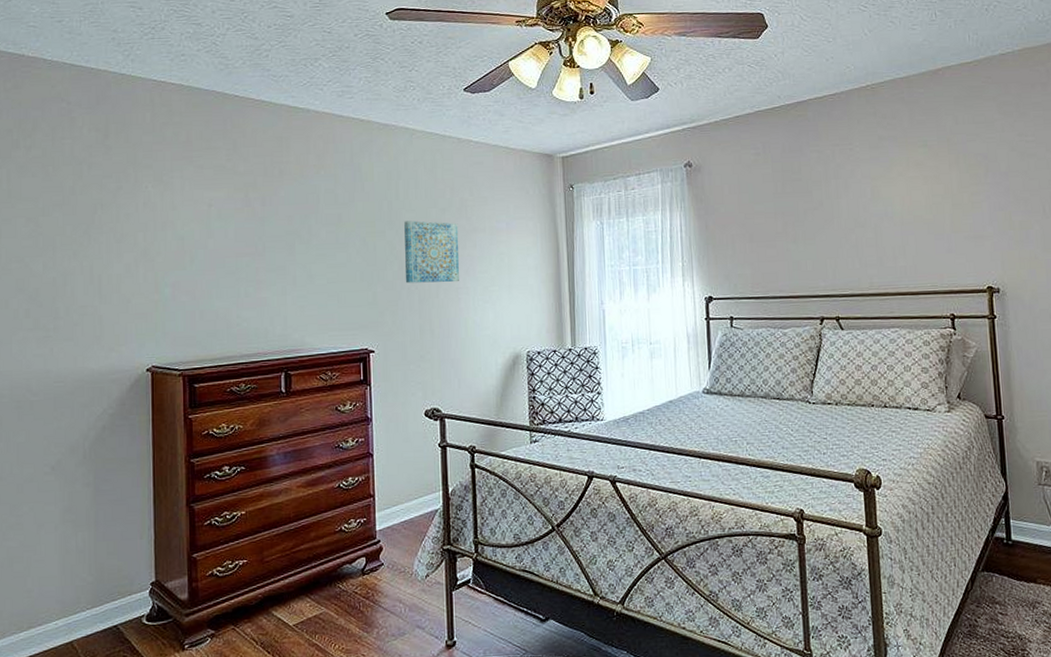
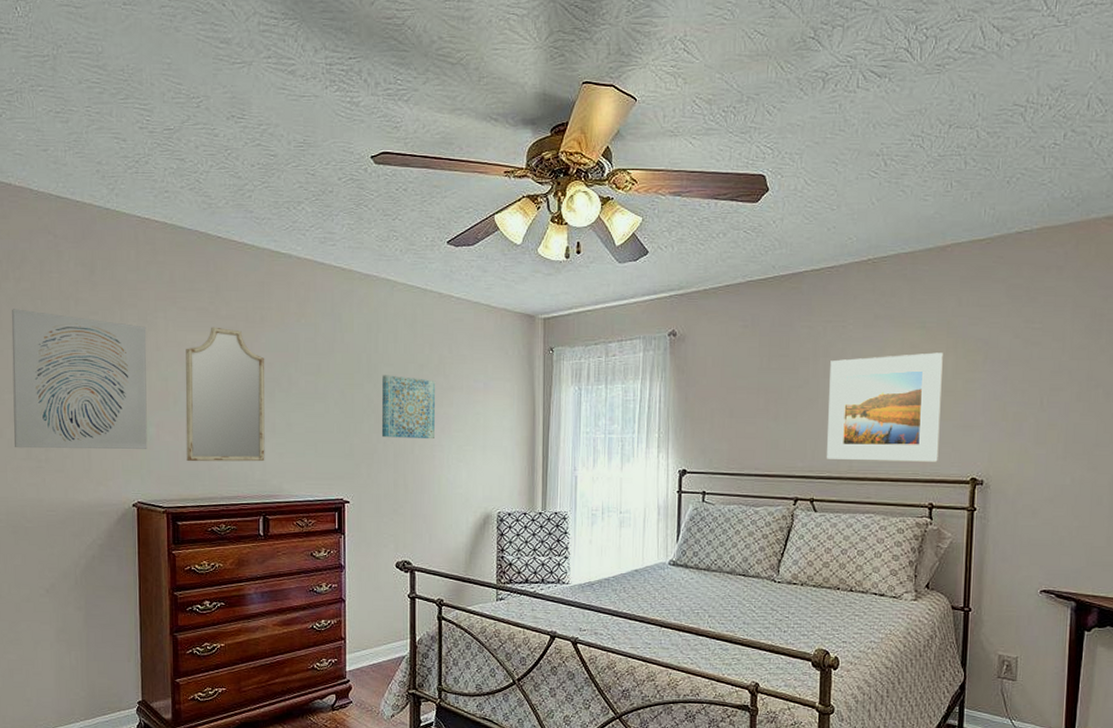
wall art: none [20,176,163,319] -> present [11,309,148,449]
home mirror: none [202,183,286,321] -> present [185,327,265,462]
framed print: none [842,168,954,277] -> present [827,352,943,462]

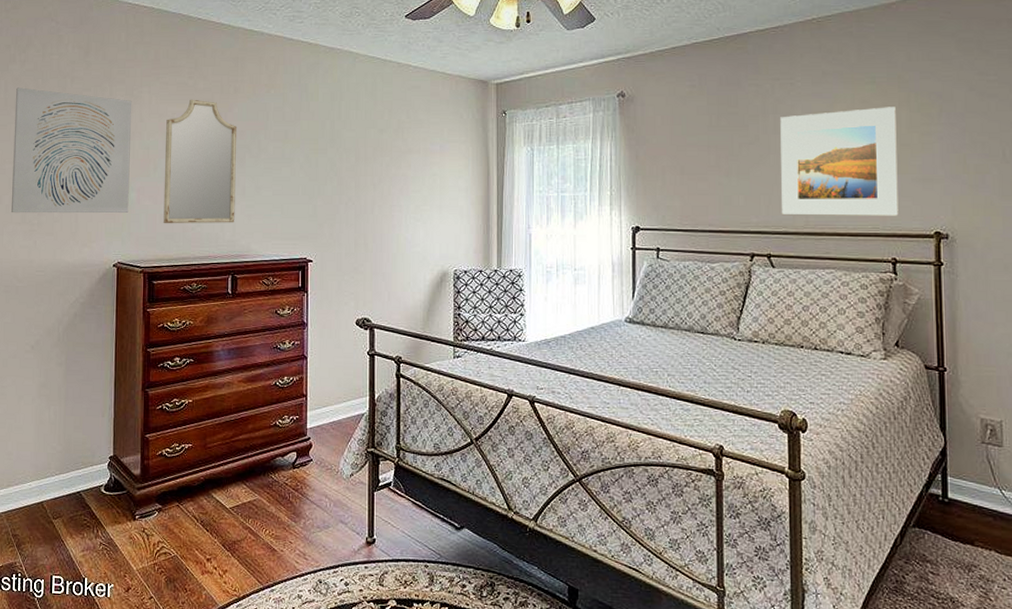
wall art: present [381,375,436,440] -> none [343,140,395,200]

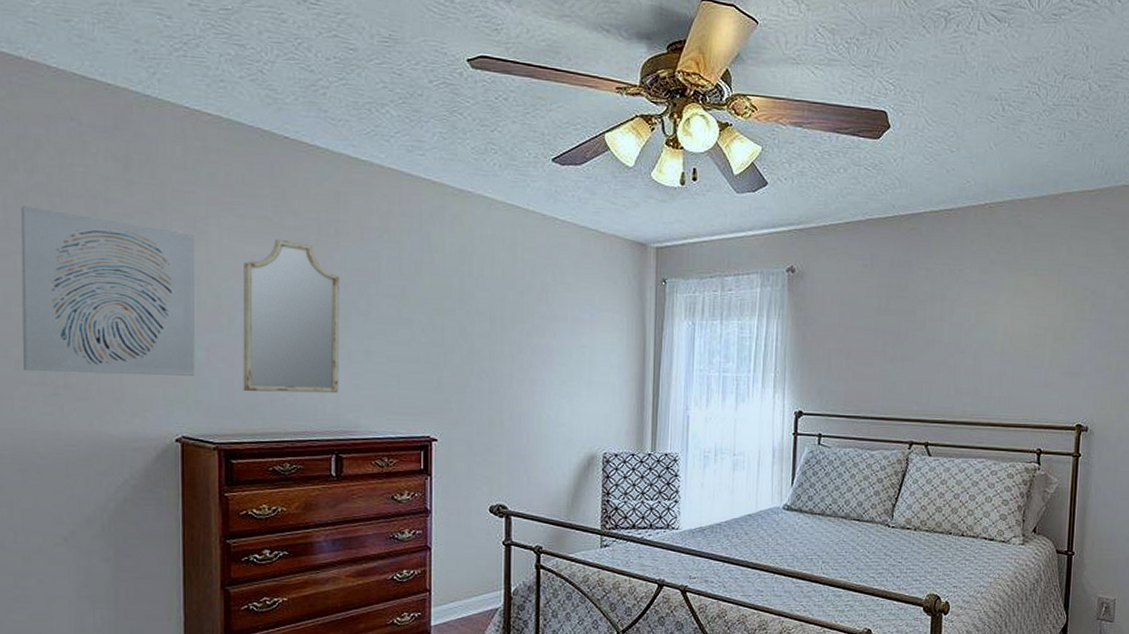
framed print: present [780,107,899,216] -> none [942,300,1054,408]

